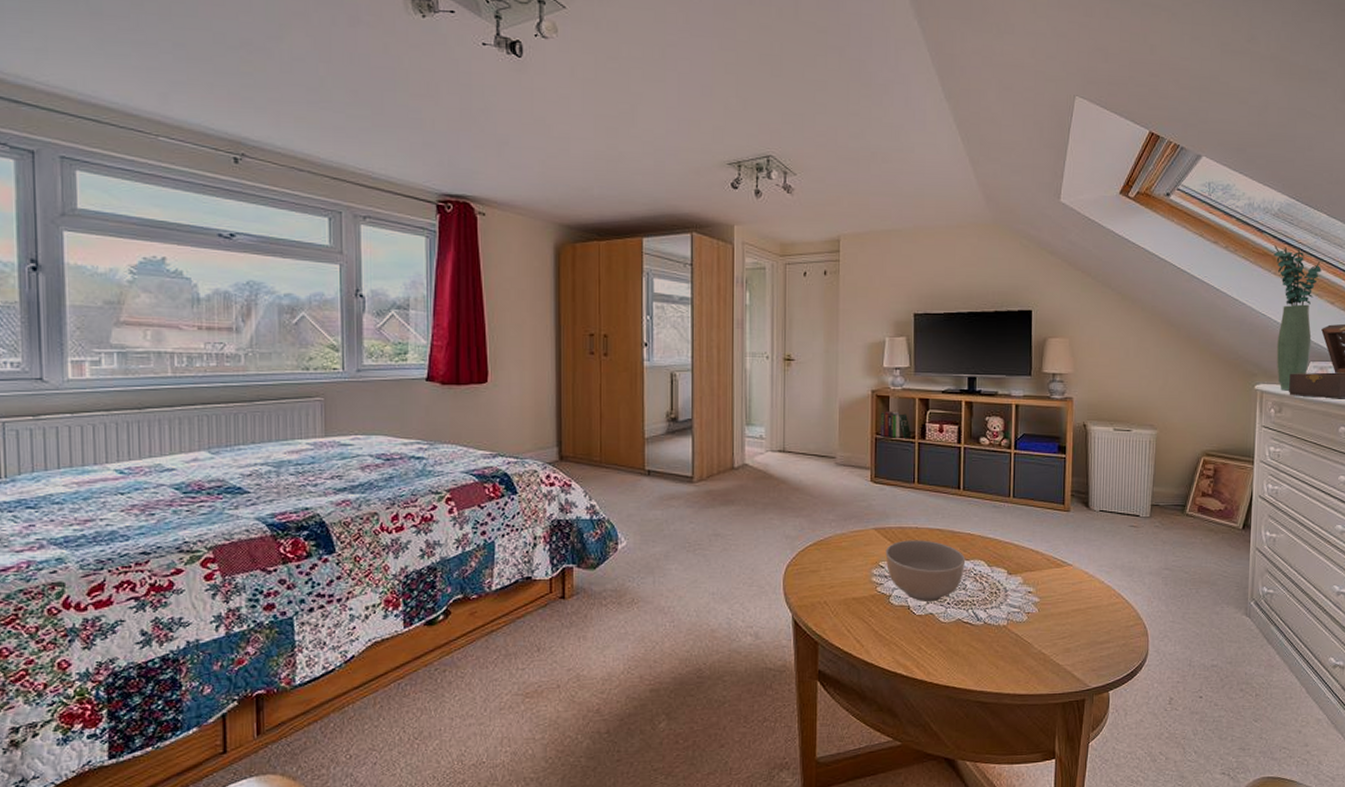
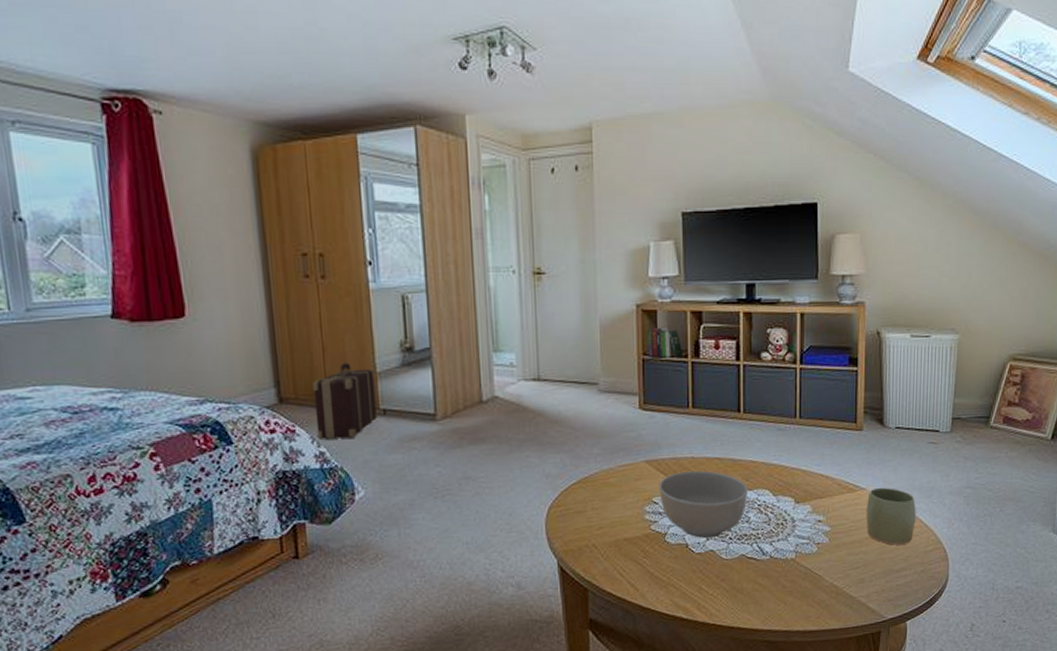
suitcase: none [590,428,644,495] -> present [313,362,379,441]
mug: none [1072,564,1118,619] -> present [865,487,916,545]

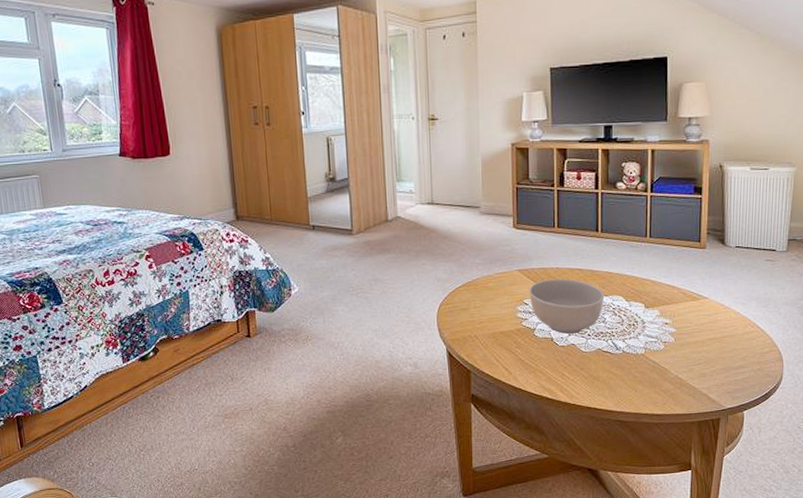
suitcase: present [313,362,379,441] -> none [261,189,309,249]
books: present [648,327,684,359] -> none [521,161,551,187]
mug: present [865,487,916,545] -> none [707,297,754,346]

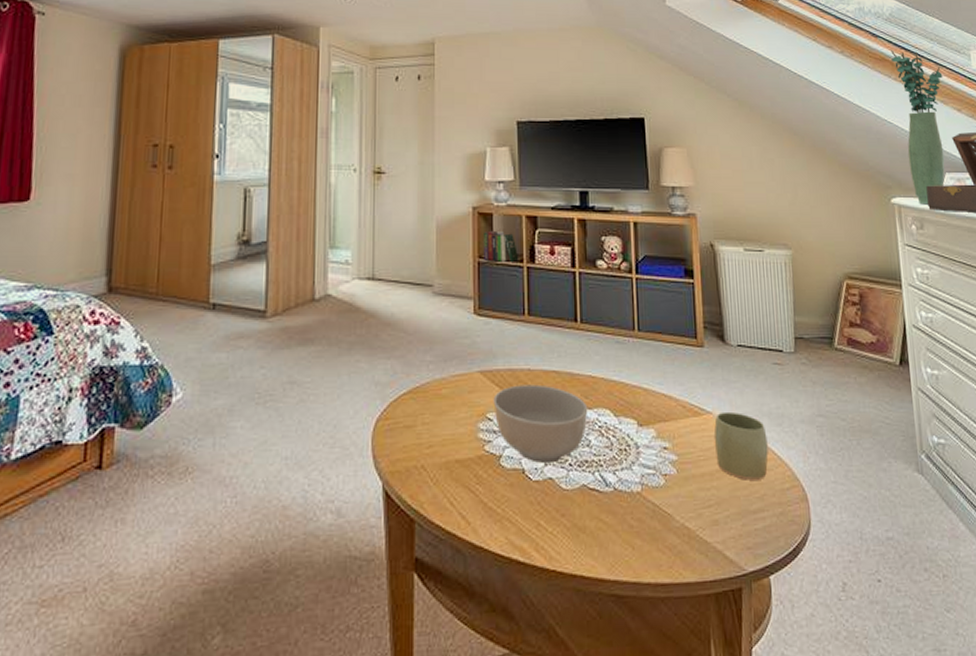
books: none [521,161,551,187] -> present [484,230,519,262]
mug: none [707,297,754,346] -> present [713,411,769,480]

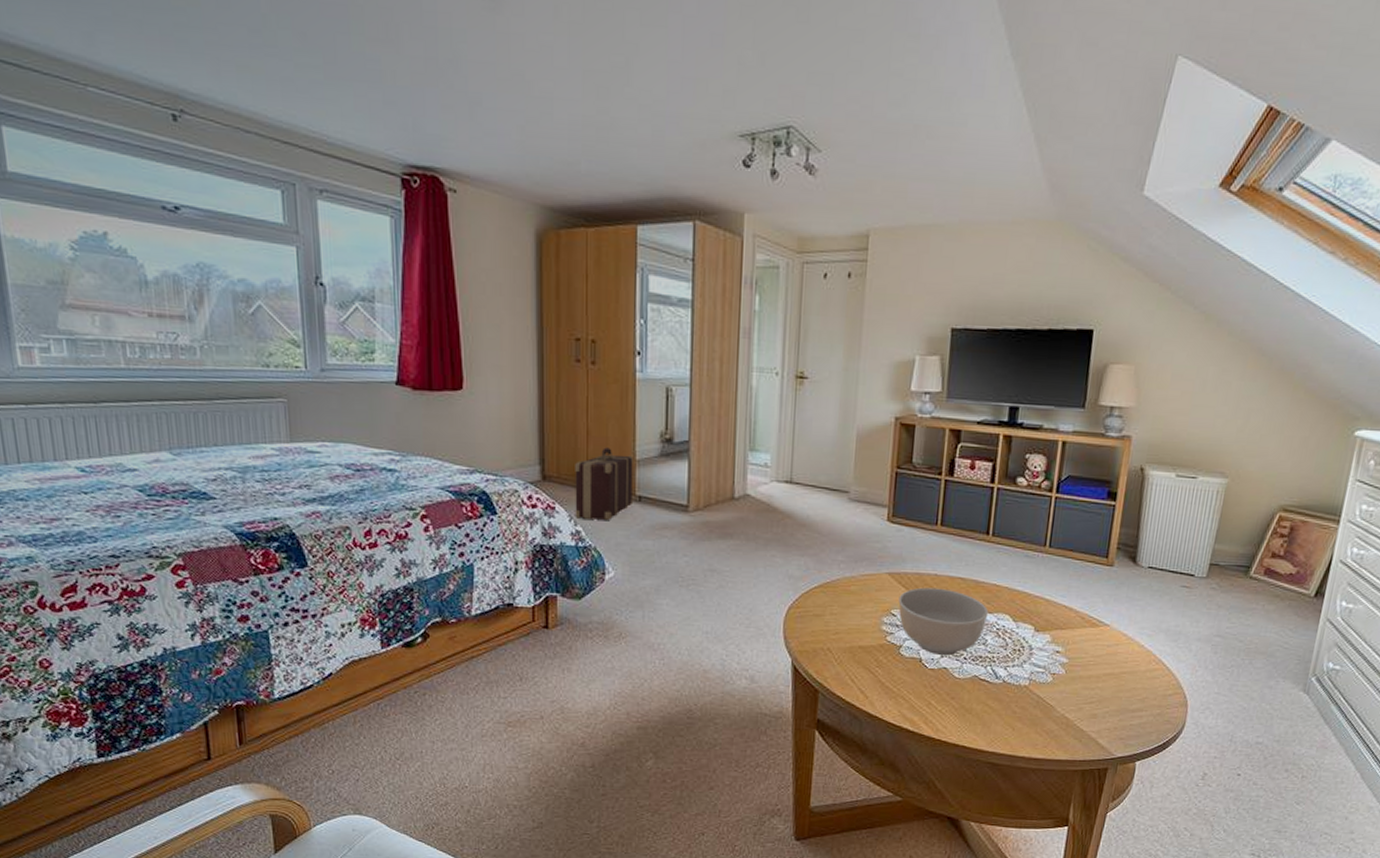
suitcase: none [141,253,208,335] -> present [575,447,634,521]
books: present [484,230,519,262] -> none [902,441,938,474]
mug: present [713,411,769,480] -> none [1105,625,1161,685]

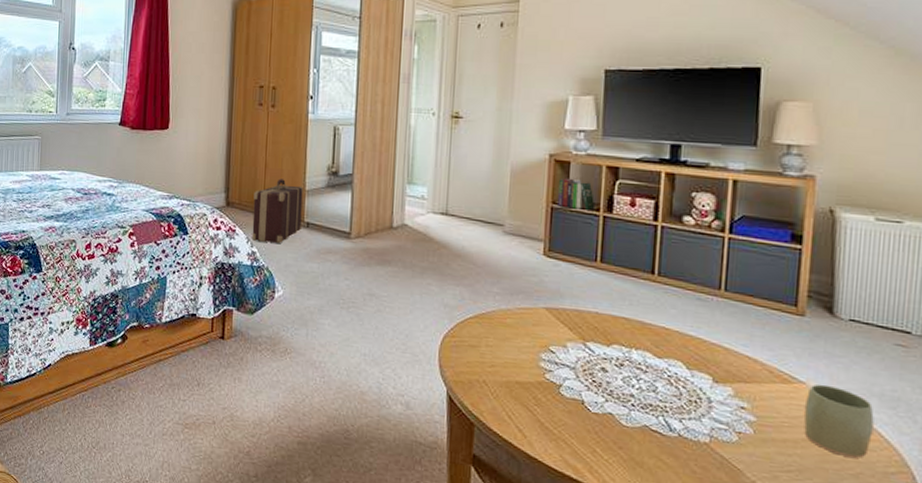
bowl: present [898,587,989,655] -> none [557,325,658,400]
books: none [902,441,938,474] -> present [558,178,596,210]
mug: none [1105,625,1161,685] -> present [803,384,874,458]

